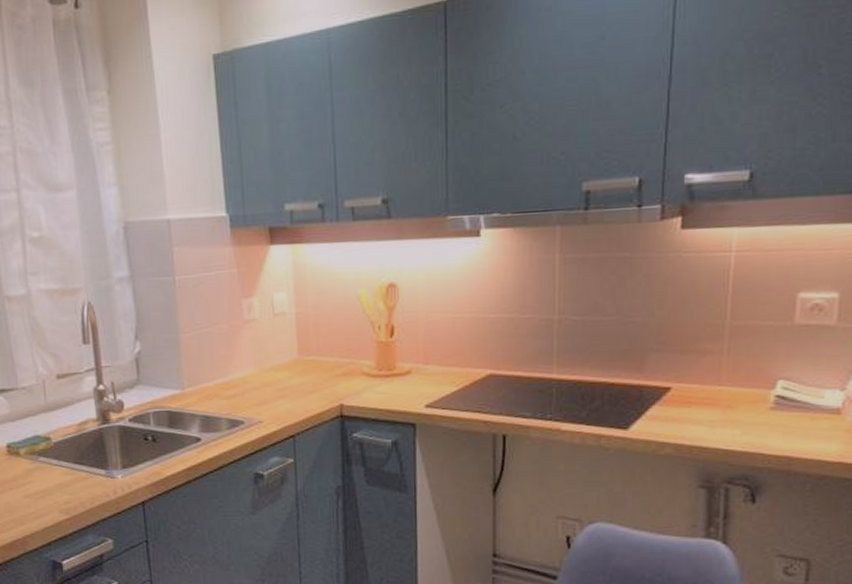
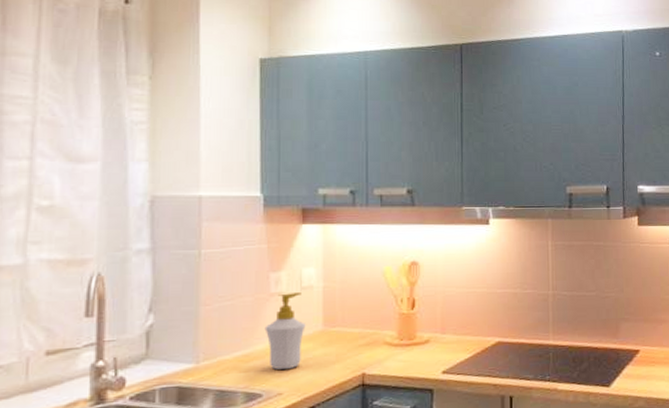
soap bottle: none [241,319,281,399] -> present [264,292,306,370]

